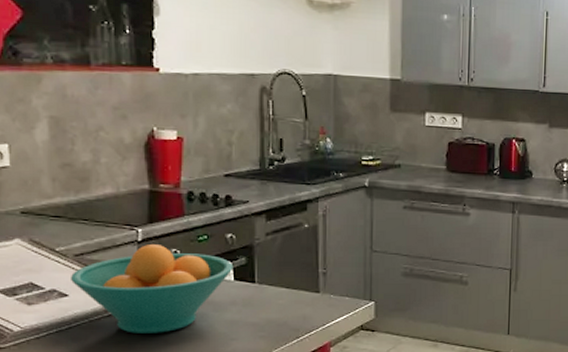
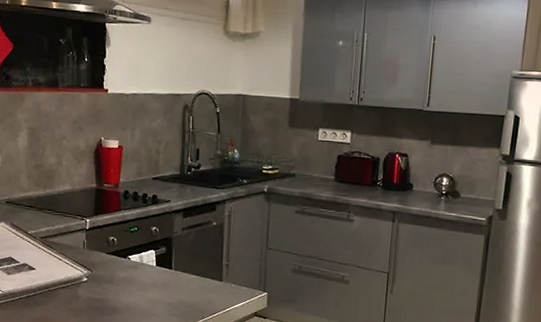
fruit bowl: present [71,243,234,333] -> none [38,231,156,305]

